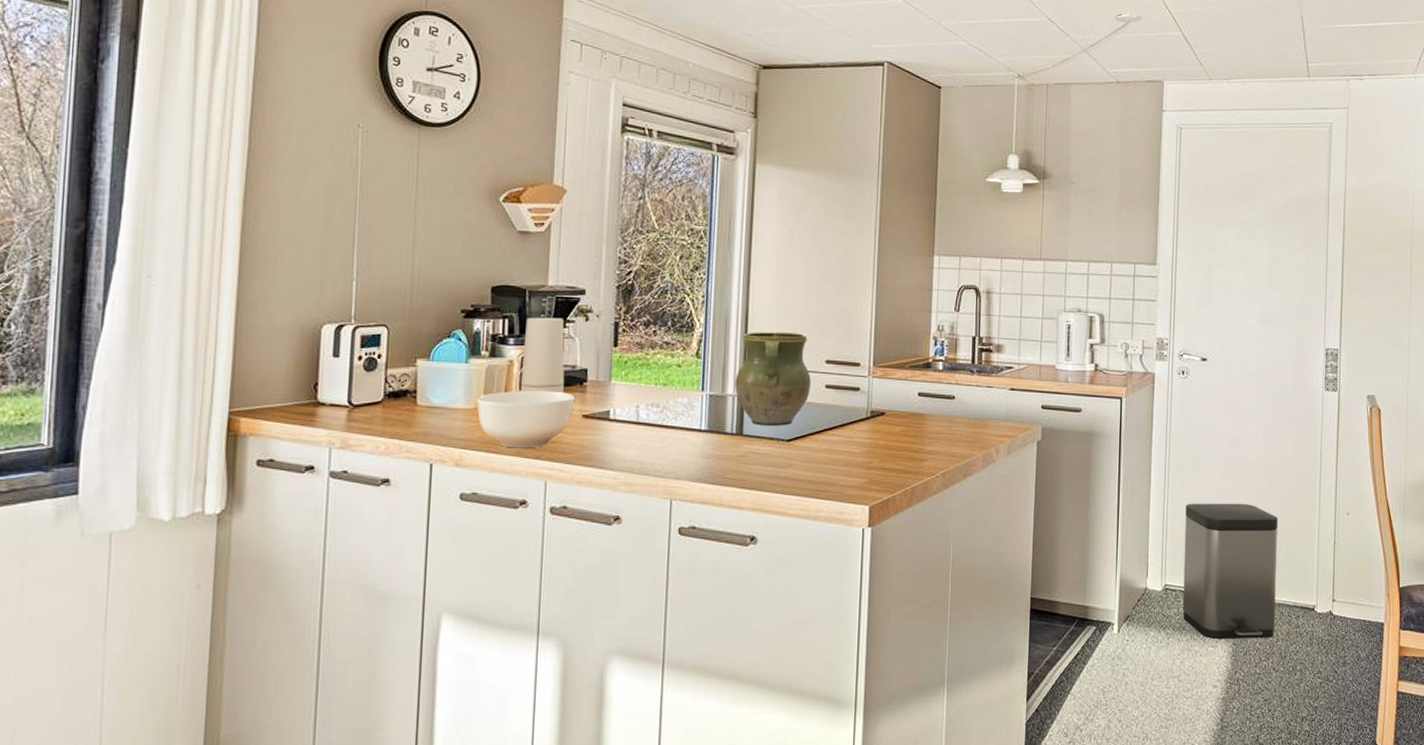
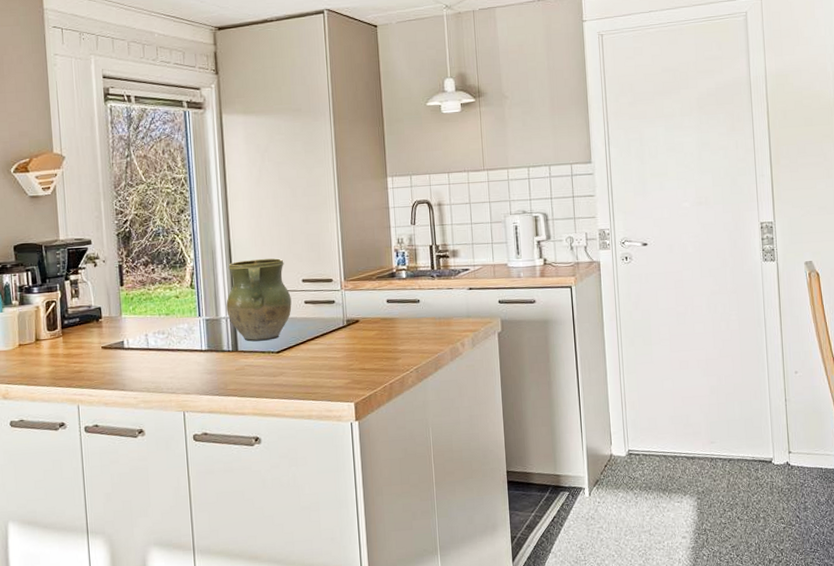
bowl: present [476,390,575,448] -> none [13,328,94,380]
canister: present [520,317,565,394] -> none [45,266,84,333]
pedal bin: present [1182,503,1278,639] -> none [641,371,736,495]

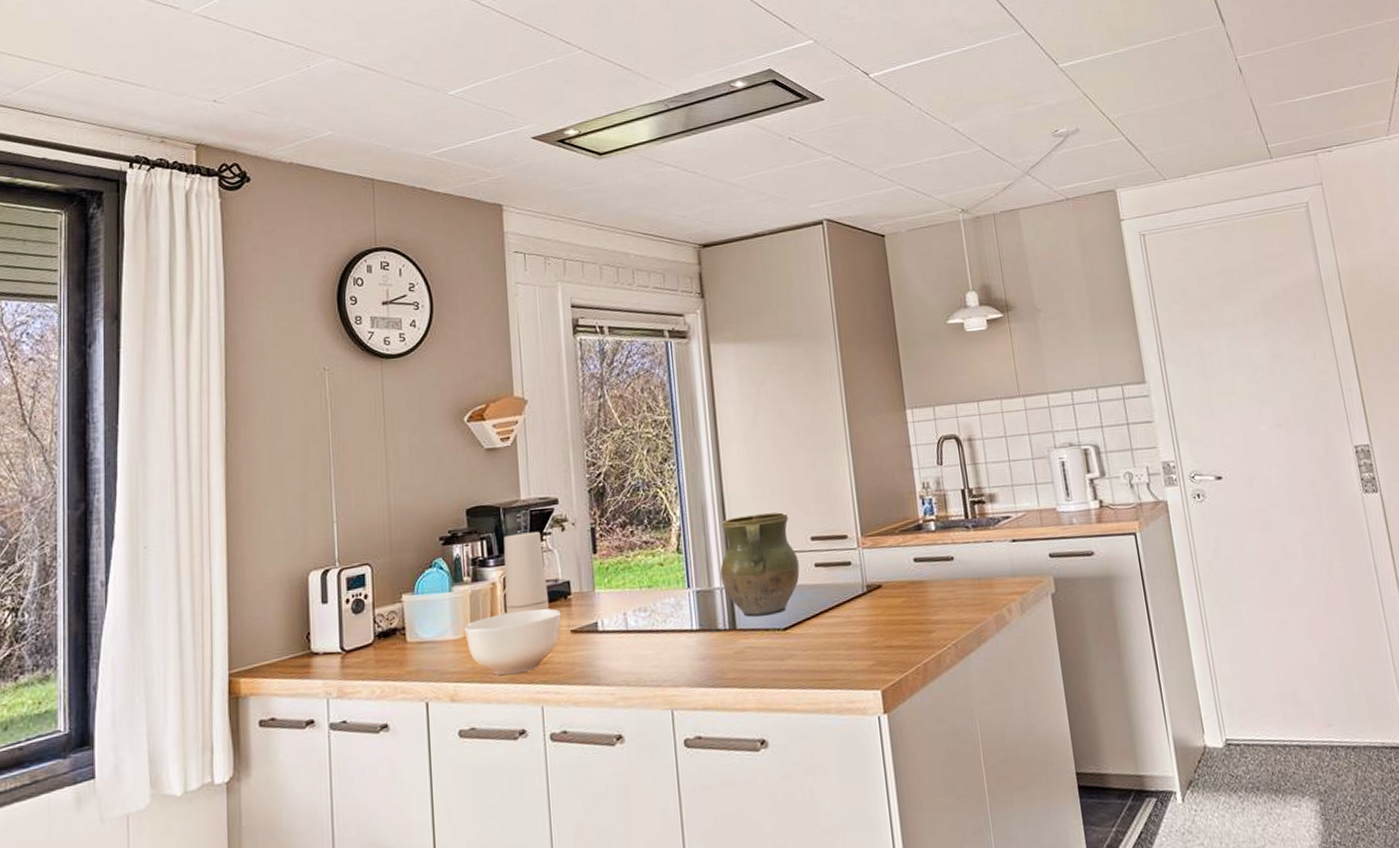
bowl: none [13,328,94,380] -> present [464,608,561,676]
canister: none [45,266,84,333] -> present [503,531,550,615]

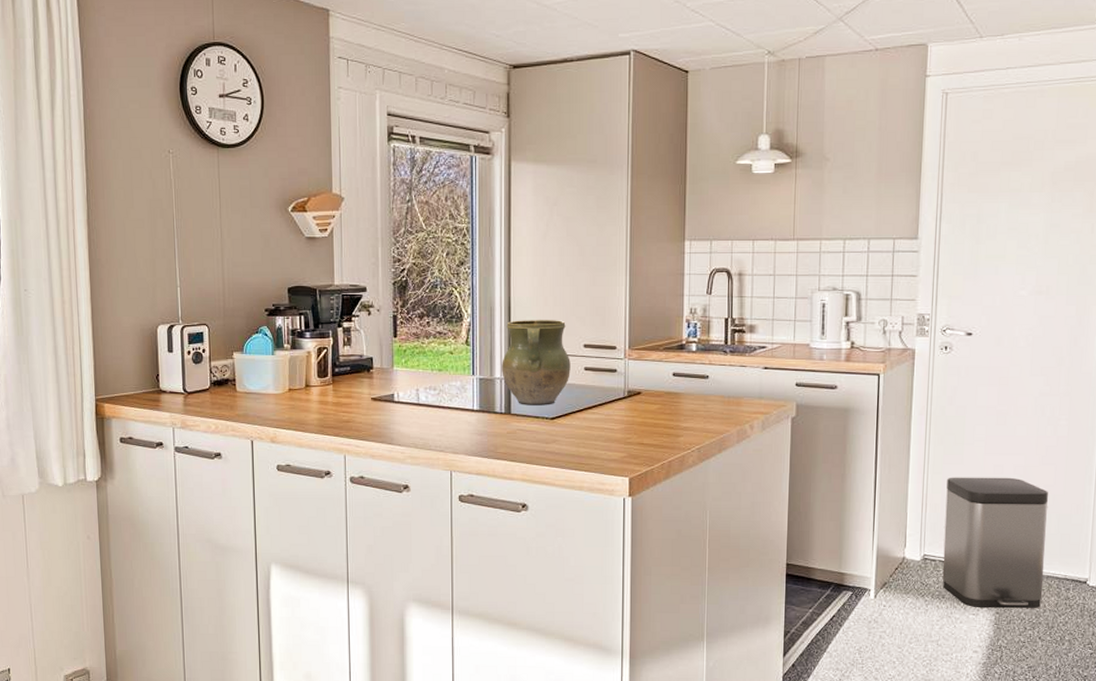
bowl: present [464,608,561,676] -> none [283,377,364,427]
canister: present [503,531,550,615] -> none [318,313,355,380]
pedal bin: none [1231,633,1366,797] -> present [942,477,1048,608]

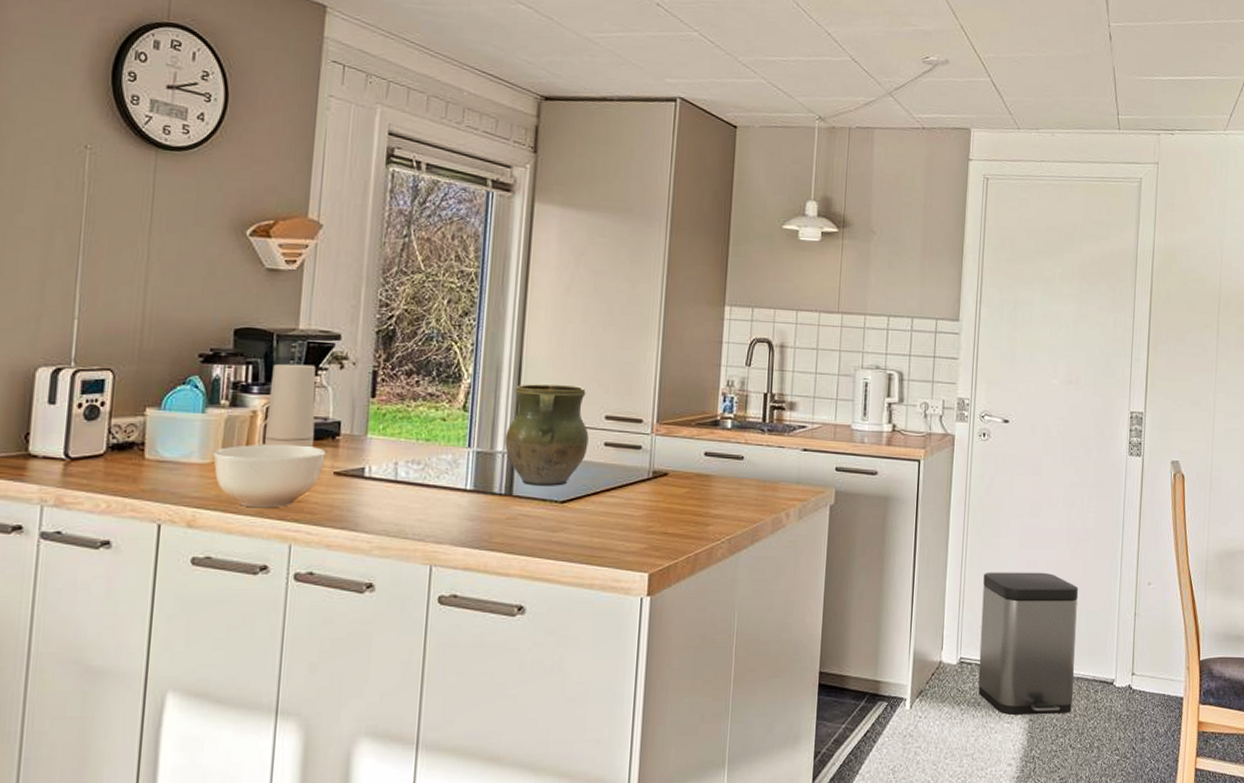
bowl: none [283,377,364,427] -> present [213,444,326,508]
canister: none [318,313,355,380] -> present [263,363,316,448]

